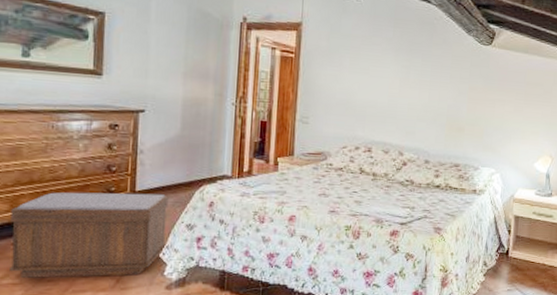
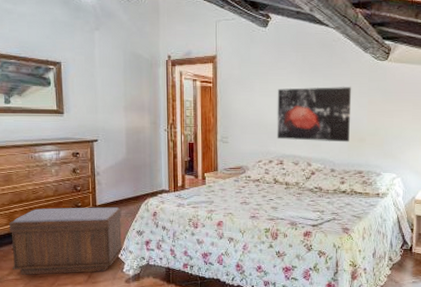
wall art: none [366,66,453,132] -> present [276,87,352,143]

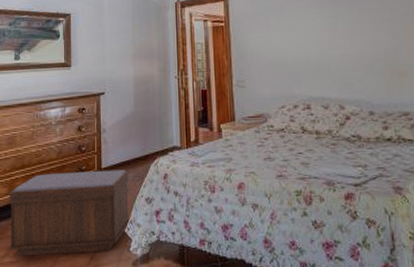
wall art: present [276,87,352,143] -> none [296,14,387,80]

